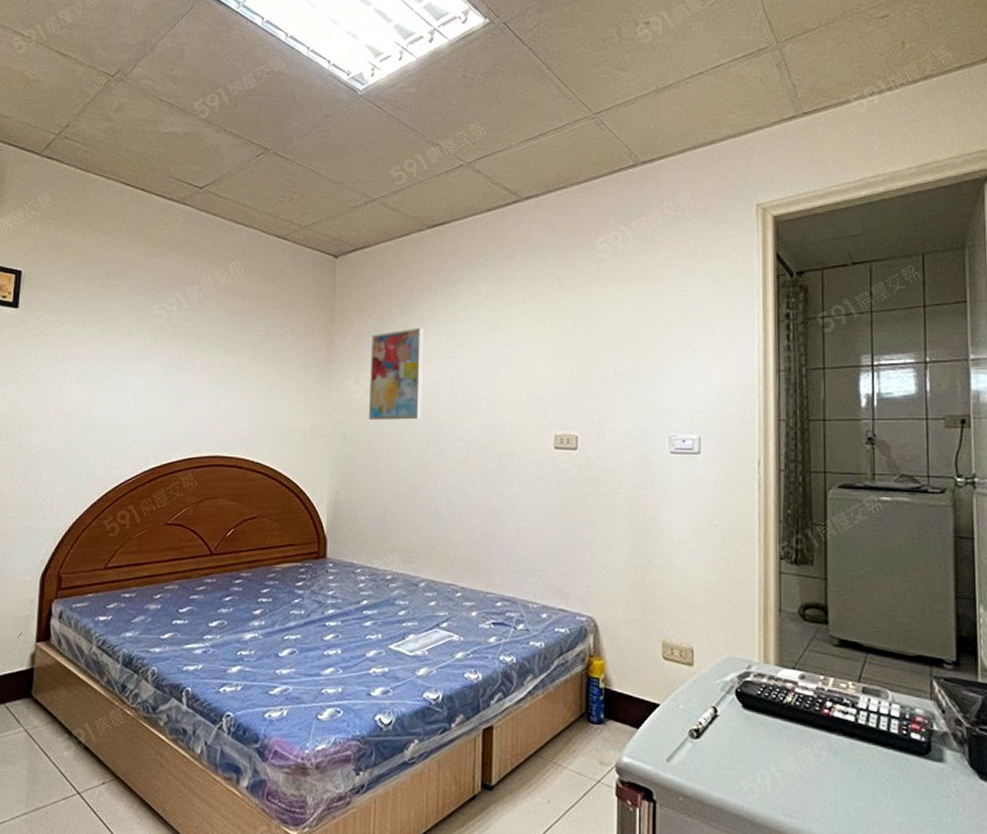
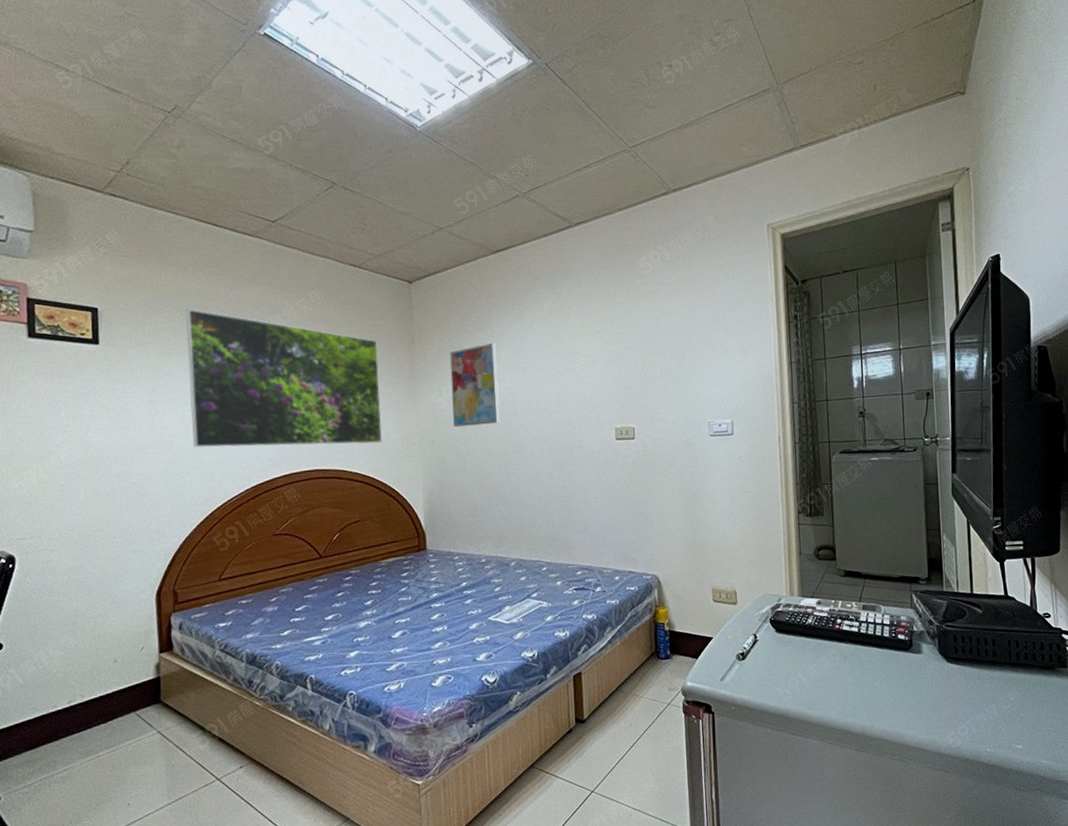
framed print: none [95,276,295,432] -> present [185,309,383,448]

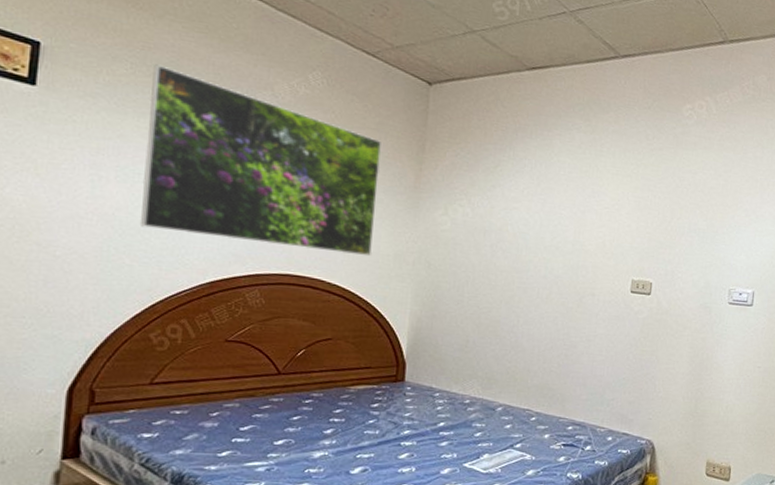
wall art: present [449,342,501,428] -> none [456,166,516,256]

